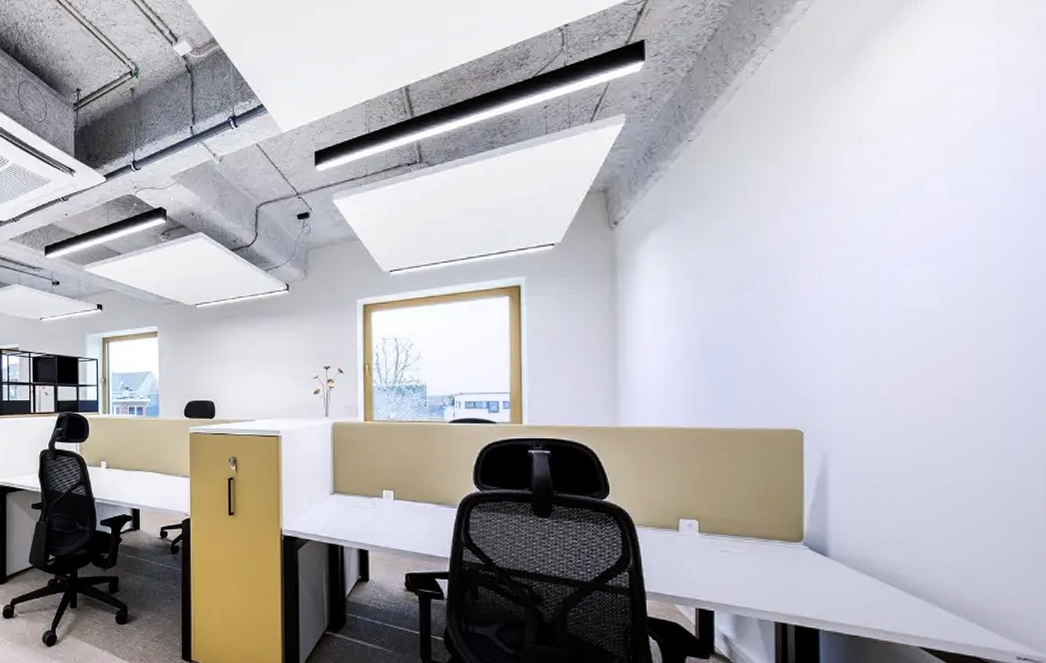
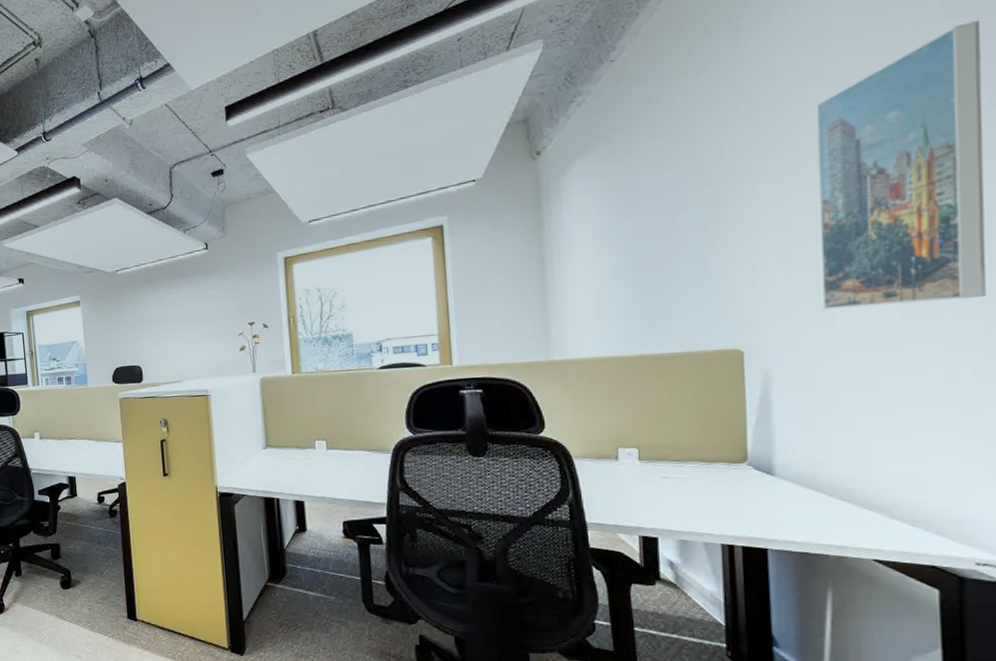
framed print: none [879,132,1034,398] -> present [816,19,986,310]

